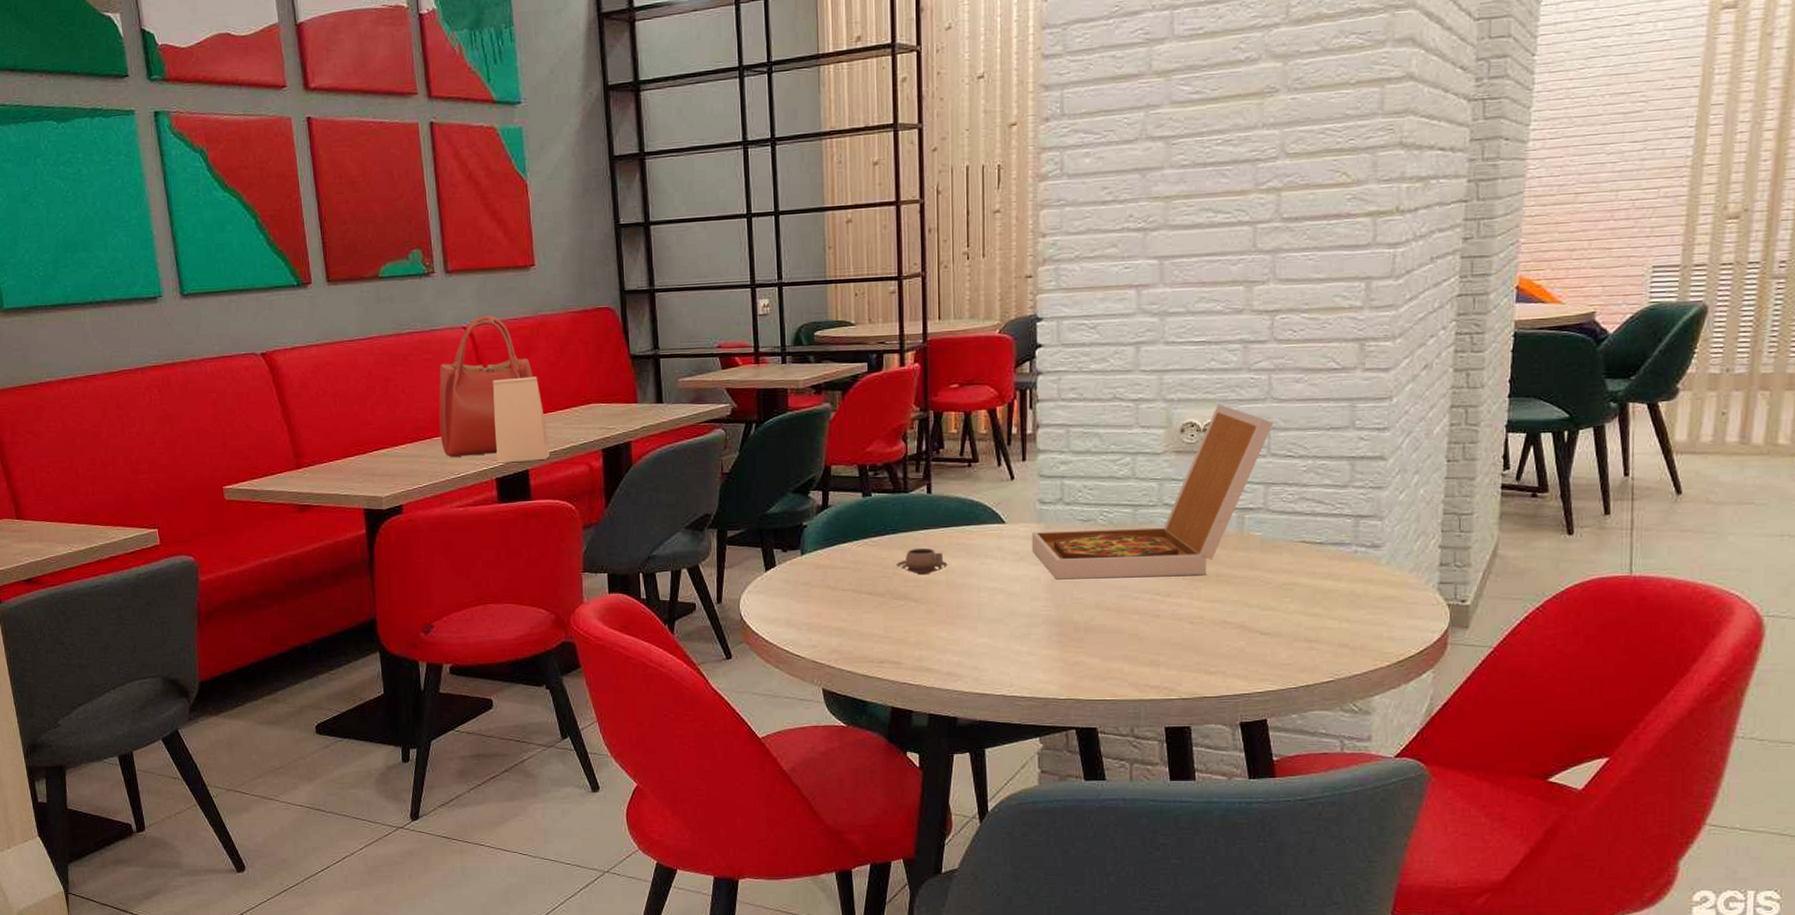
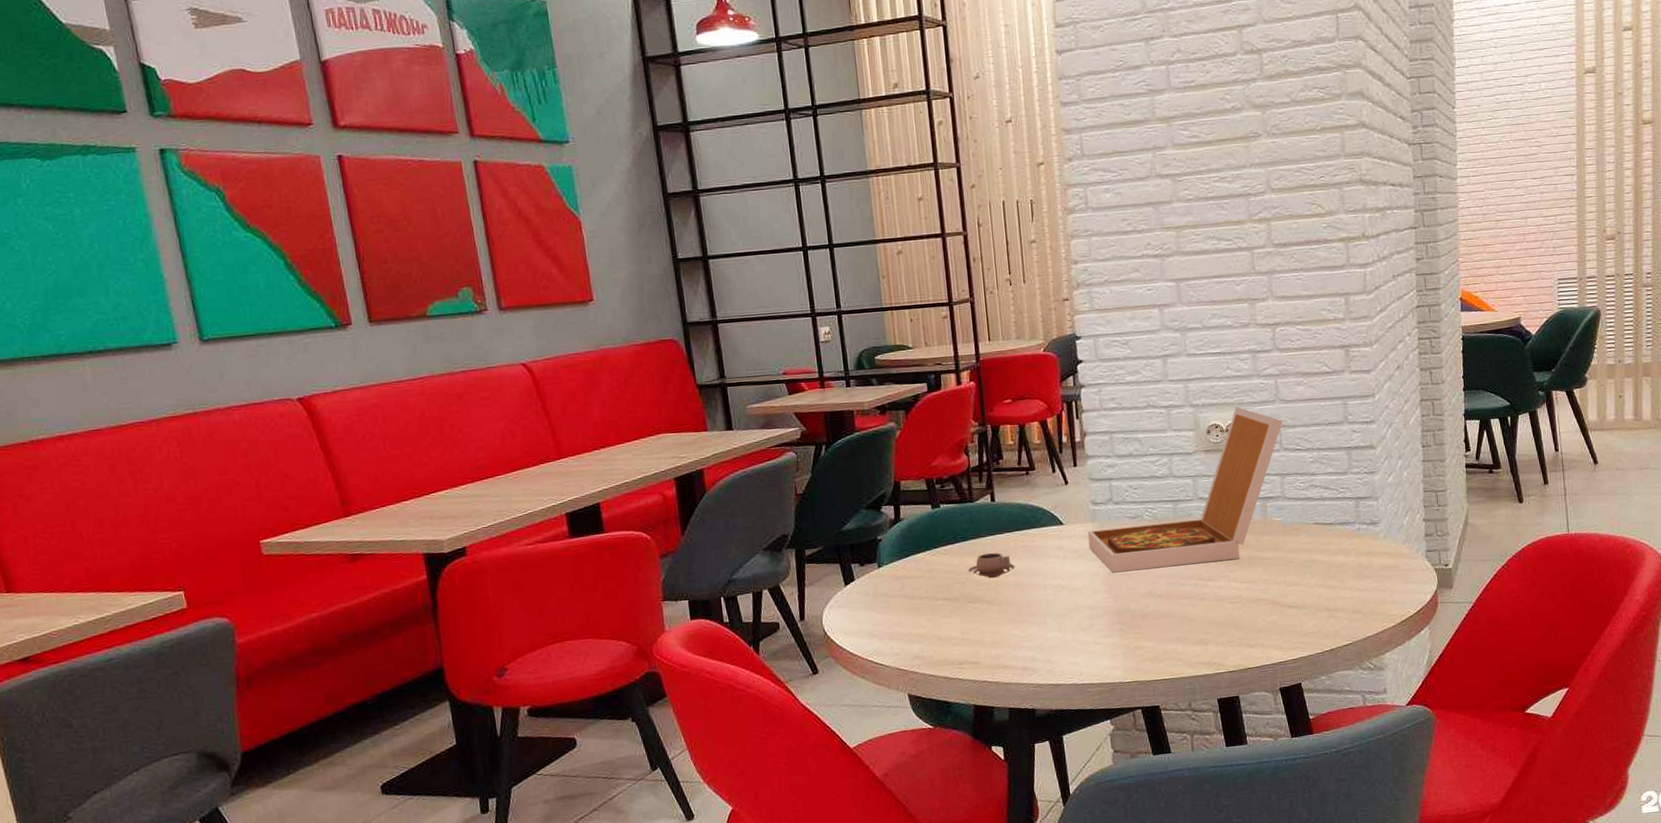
handbag: present [439,315,533,457] -> none [498,350,599,495]
paper bag: present [493,376,549,464] -> none [556,409,621,499]

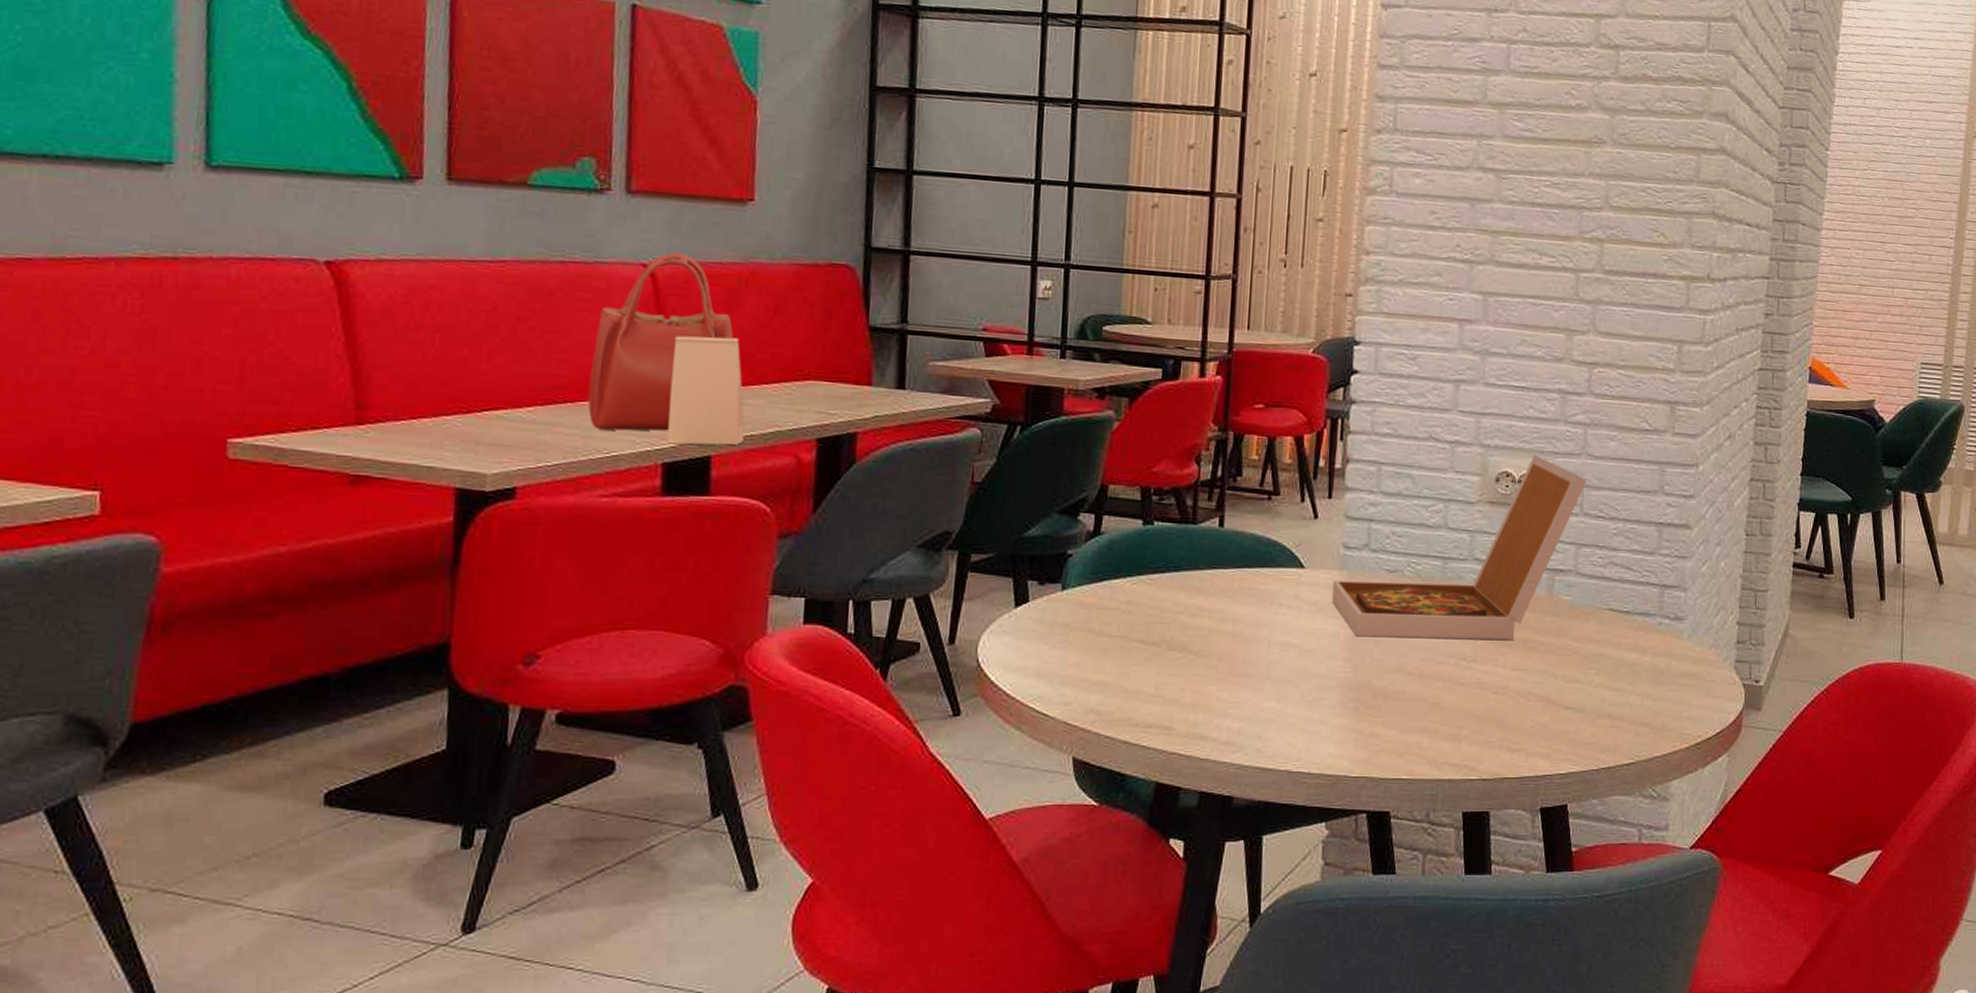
handbag: none [498,350,599,495] -> present [587,252,734,431]
paper bag: none [556,409,621,499] -> present [667,335,744,446]
cup: present [967,552,1015,578] -> none [1175,590,1236,622]

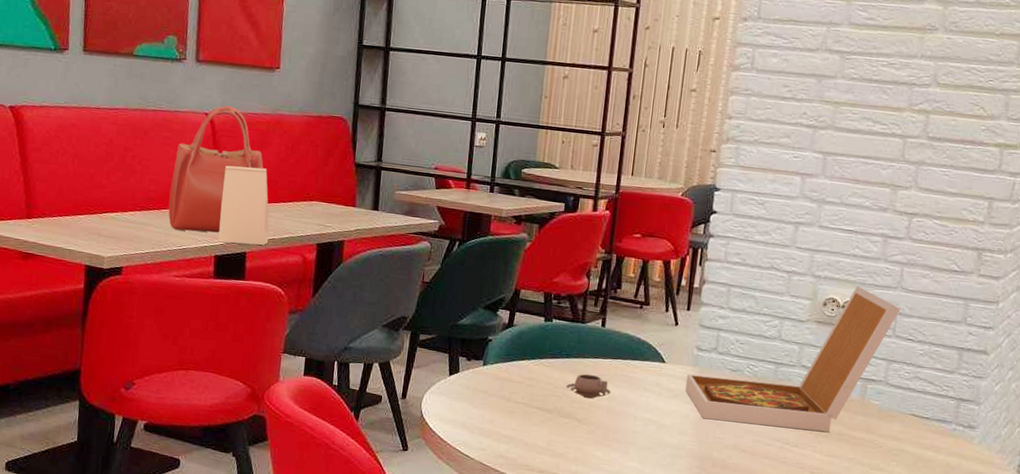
cup: none [1175,590,1236,622] -> present [565,374,611,399]

